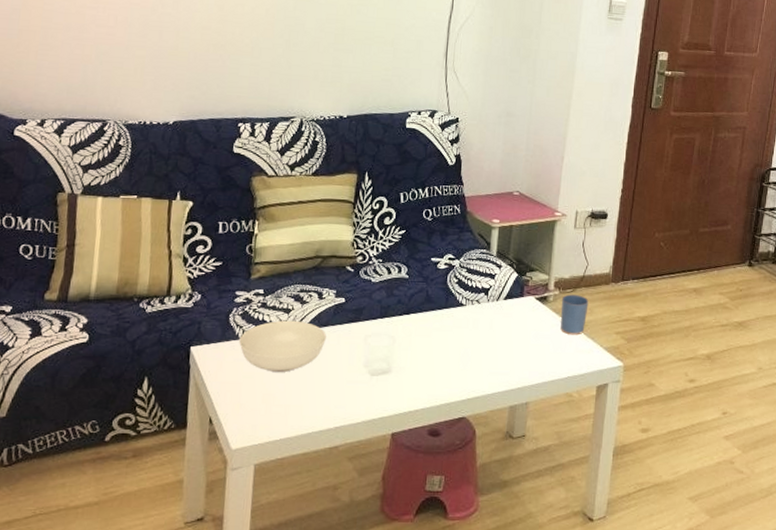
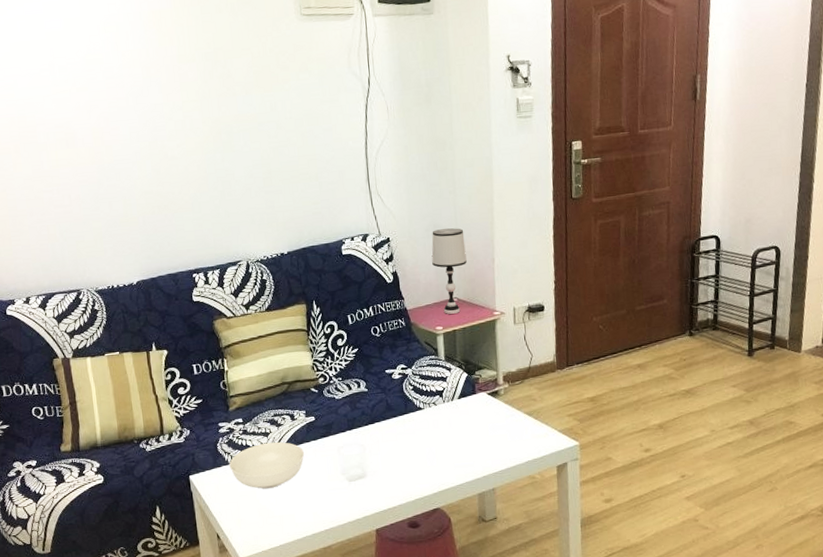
table lamp: none [499,117,537,209] -> present [431,228,467,315]
mug: present [560,294,589,335] -> none [511,385,538,423]

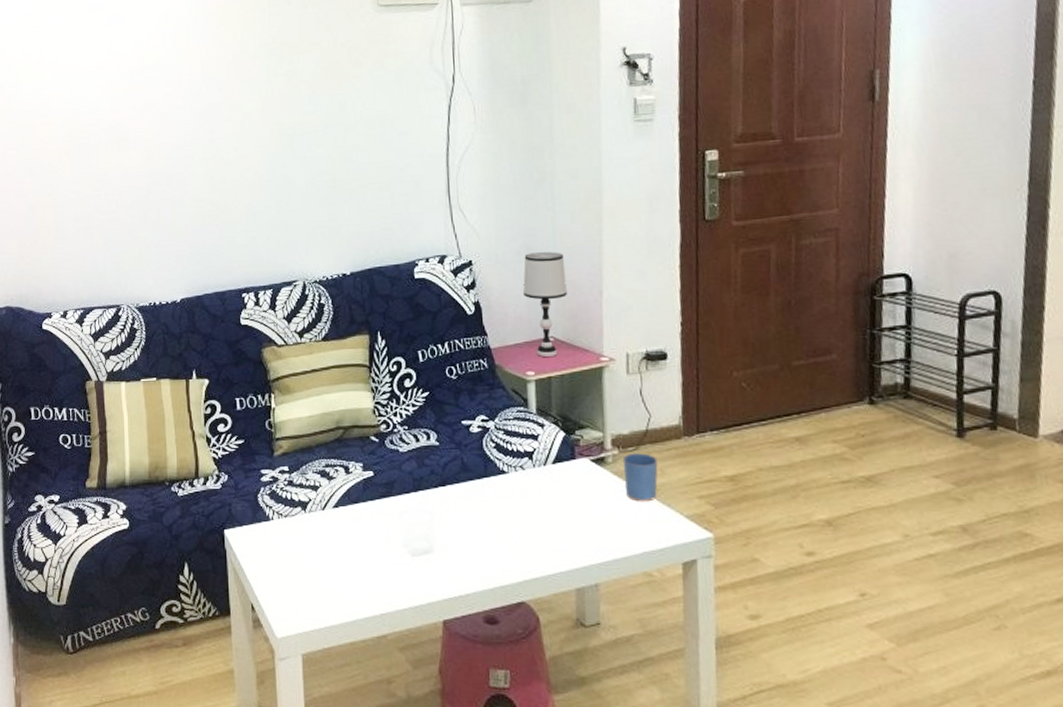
bowl: present [229,441,304,489] -> none [270,498,359,554]
mug: none [511,385,538,423] -> present [622,453,658,502]

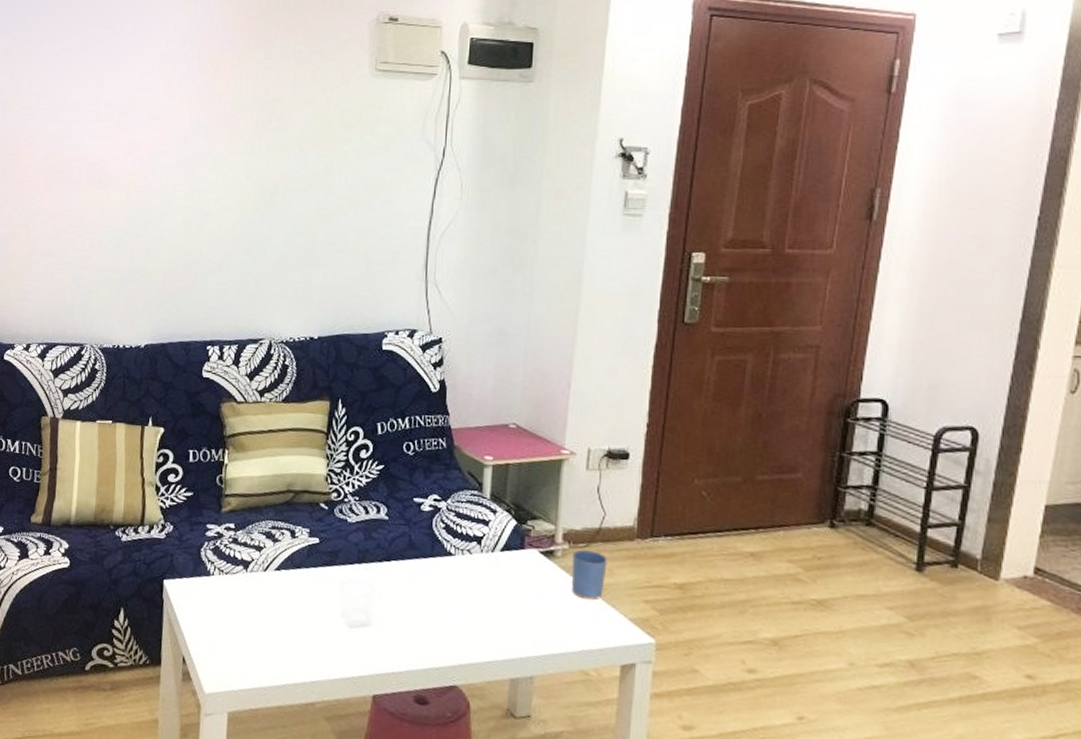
table lamp: present [523,252,567,358] -> none [491,337,536,445]

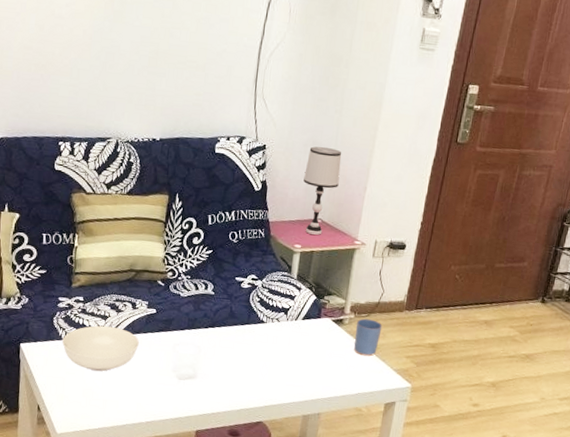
bowl: none [211,558,300,615] -> present [62,325,139,371]
table lamp: none [491,337,536,445] -> present [303,146,342,236]

